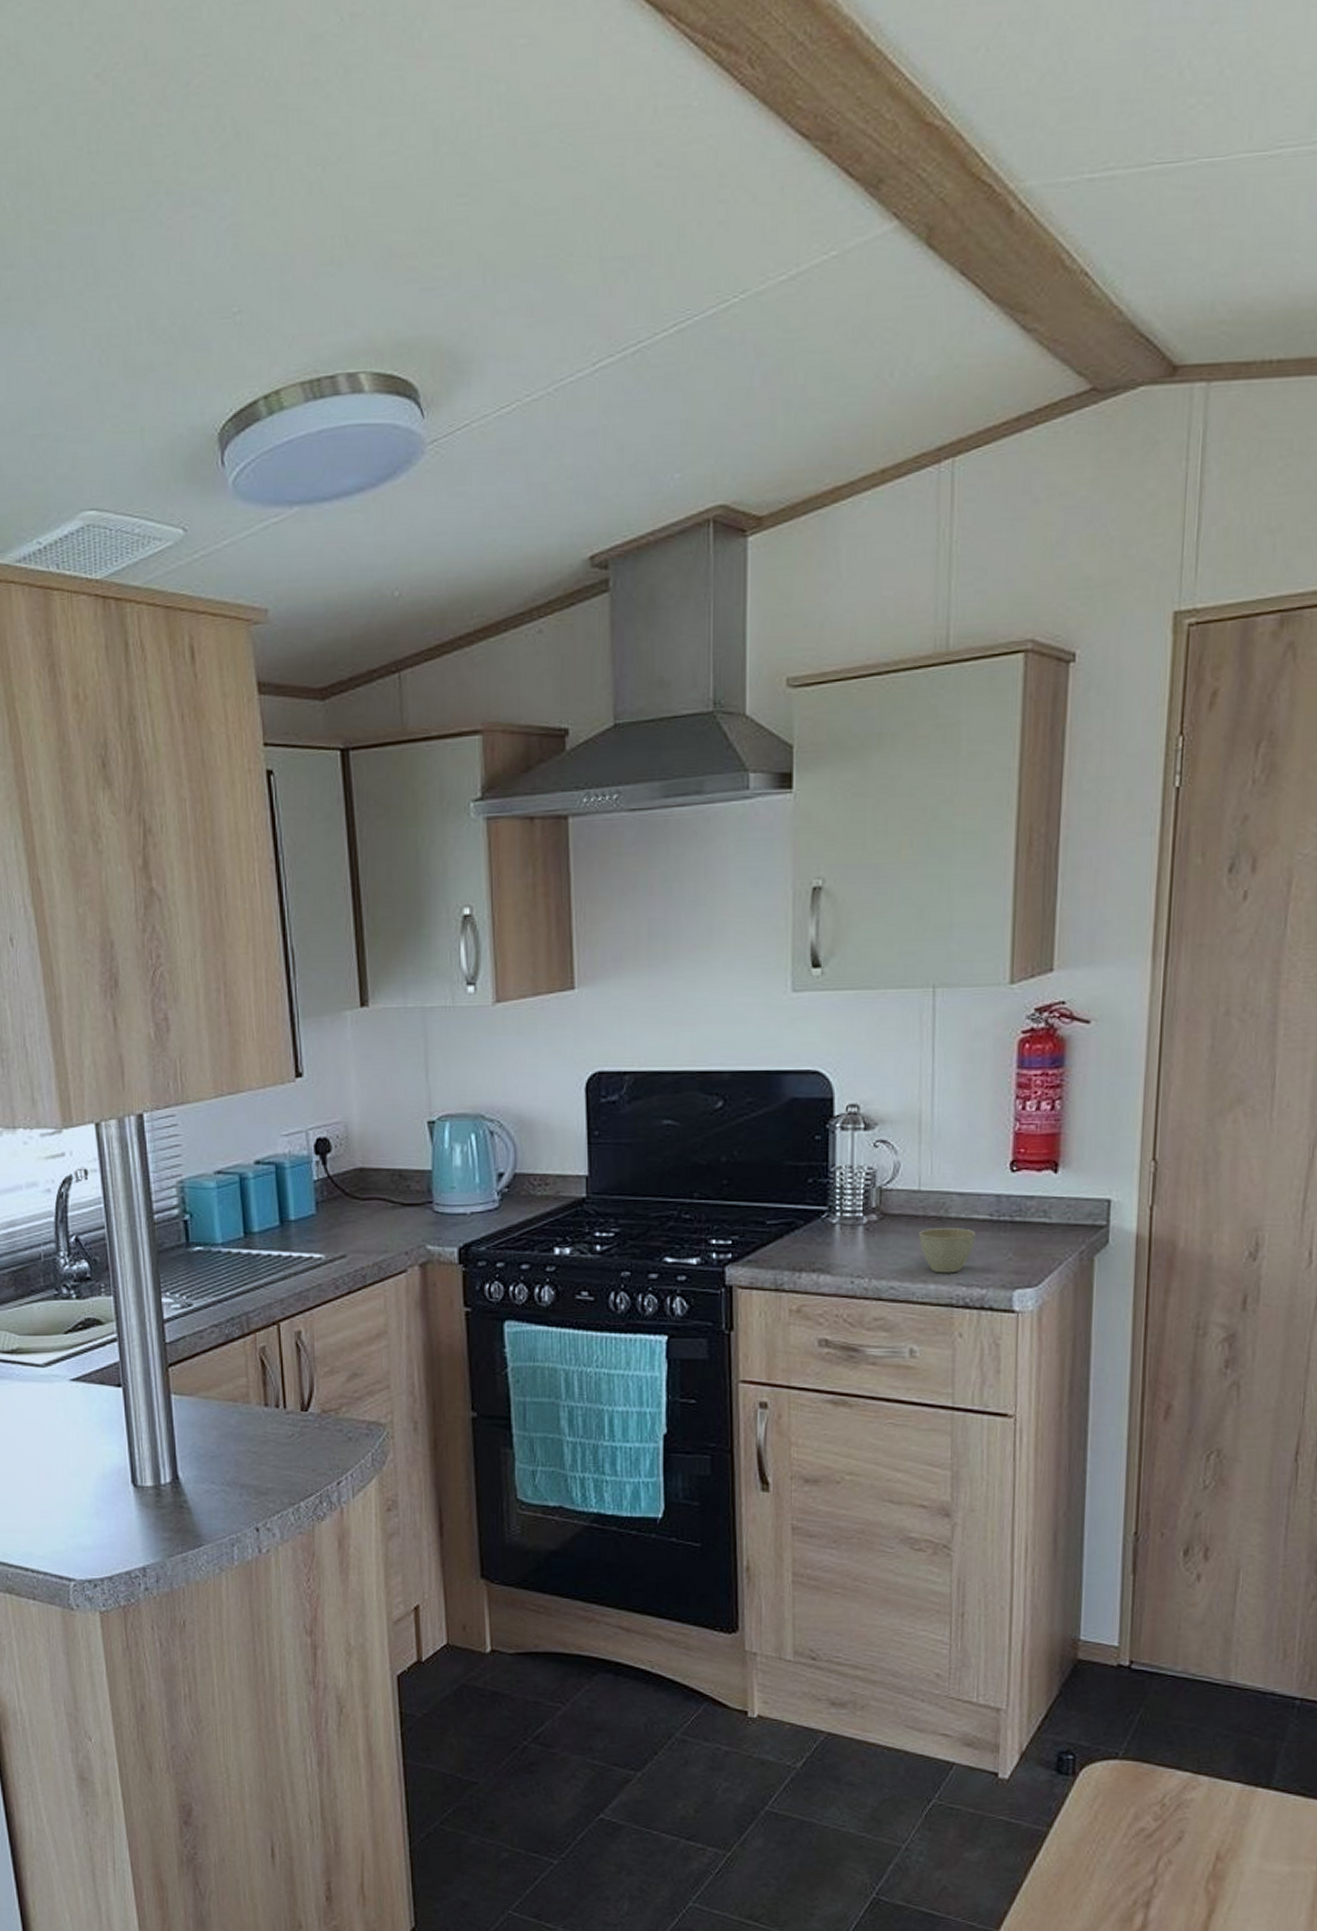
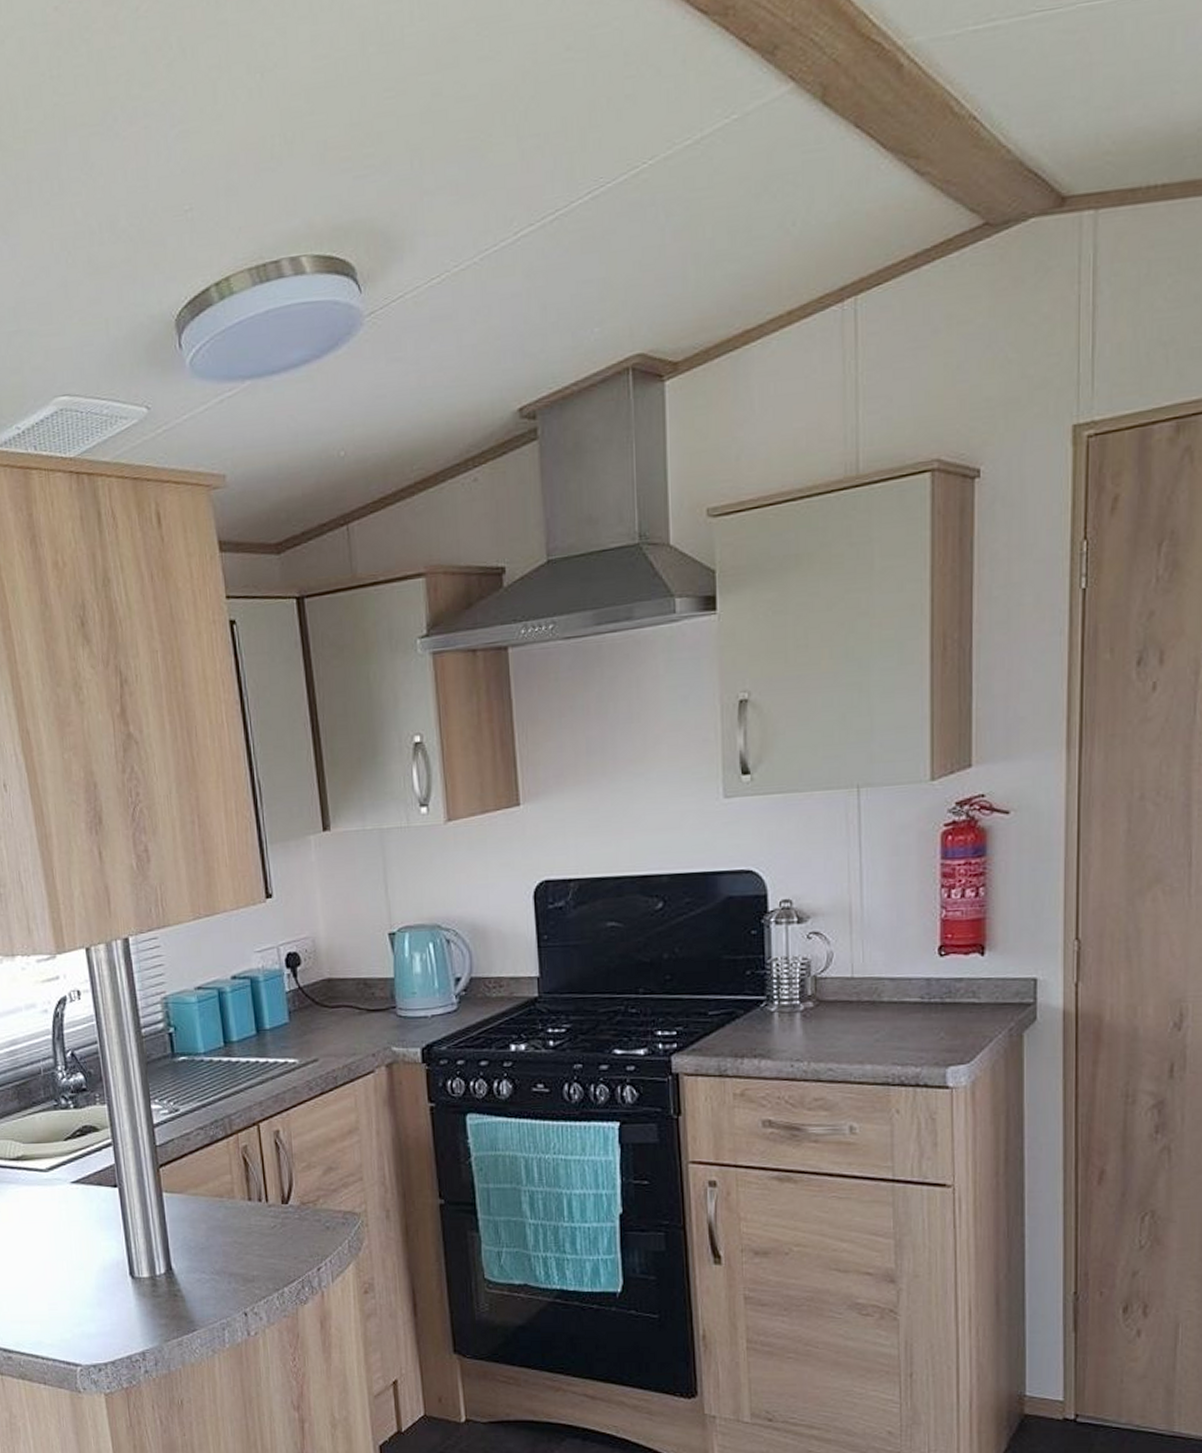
cup: present [919,1228,975,1273] -> none [854,1011,908,1054]

